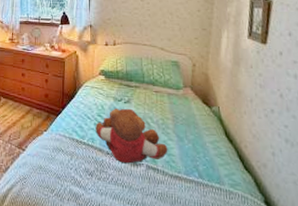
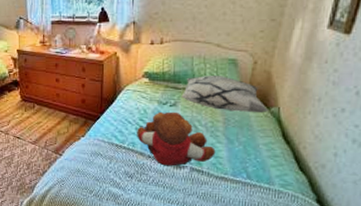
decorative pillow: none [134,75,211,112] -> present [181,76,269,113]

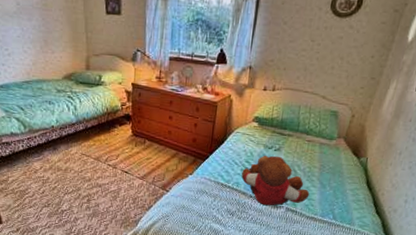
decorative pillow: present [181,76,269,113] -> none [285,124,359,162]

